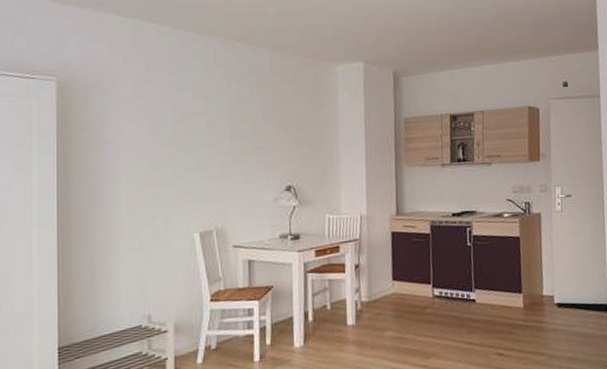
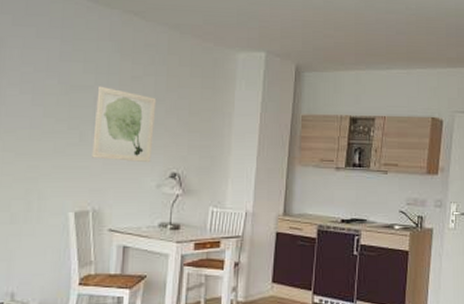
wall art: none [209,111,266,180] -> present [92,86,157,163]

